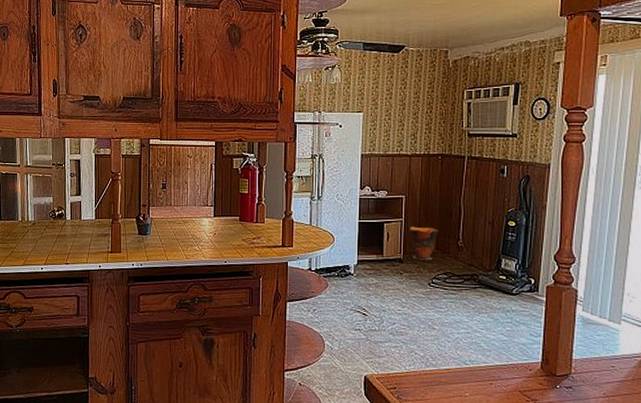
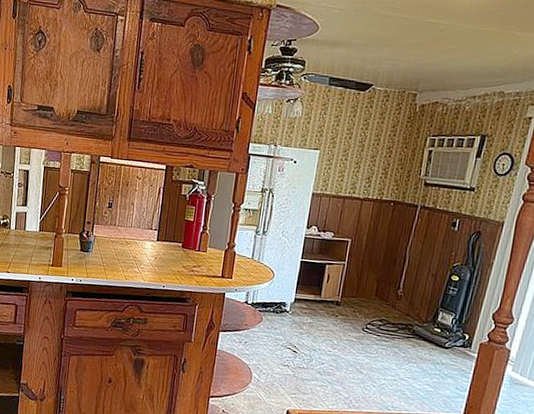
bucket: present [409,226,438,261] -> none [349,270,380,306]

